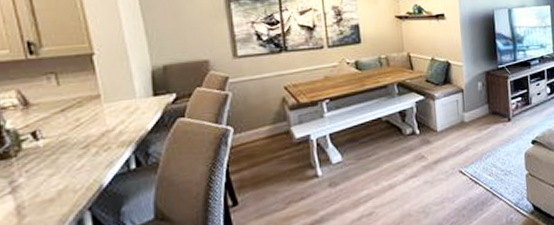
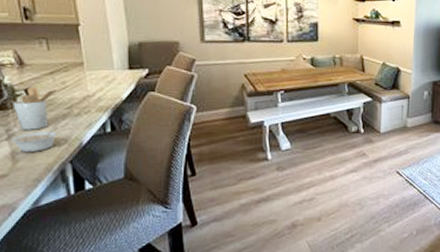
legume: none [15,171,73,206] -> present [11,127,58,153]
utensil holder: none [17,127,72,179] -> present [13,86,59,130]

